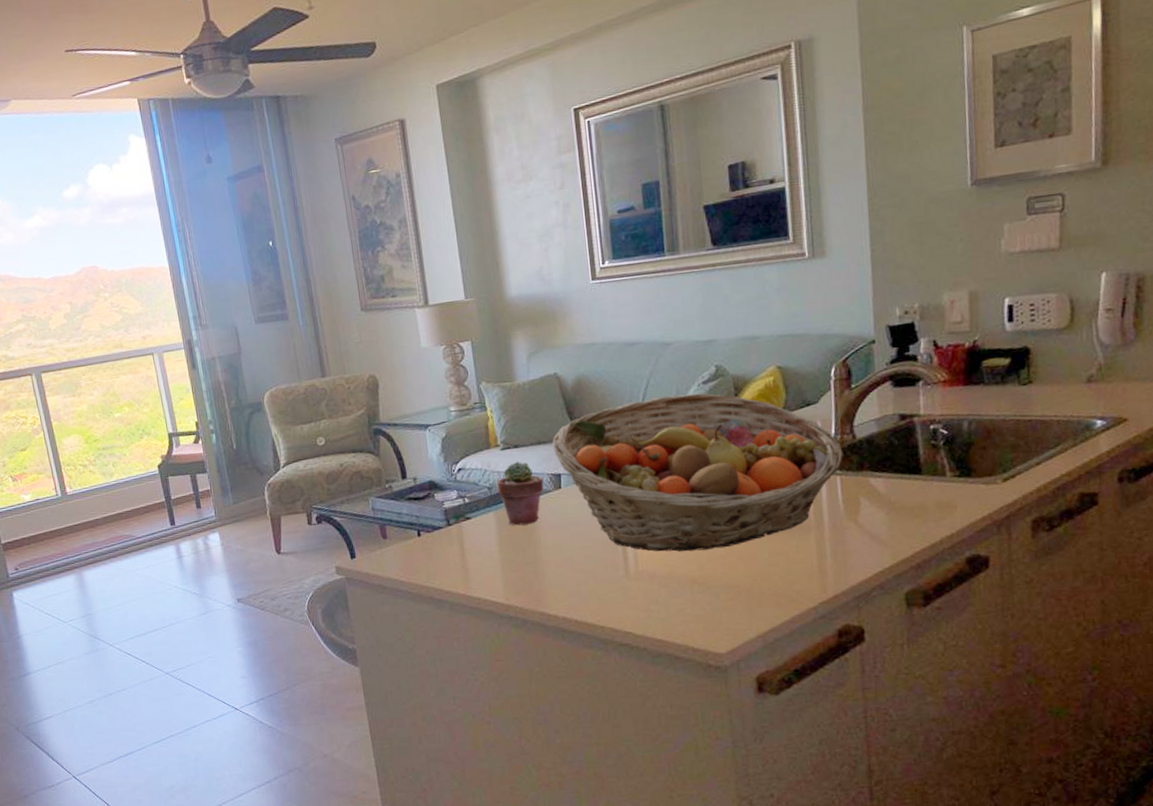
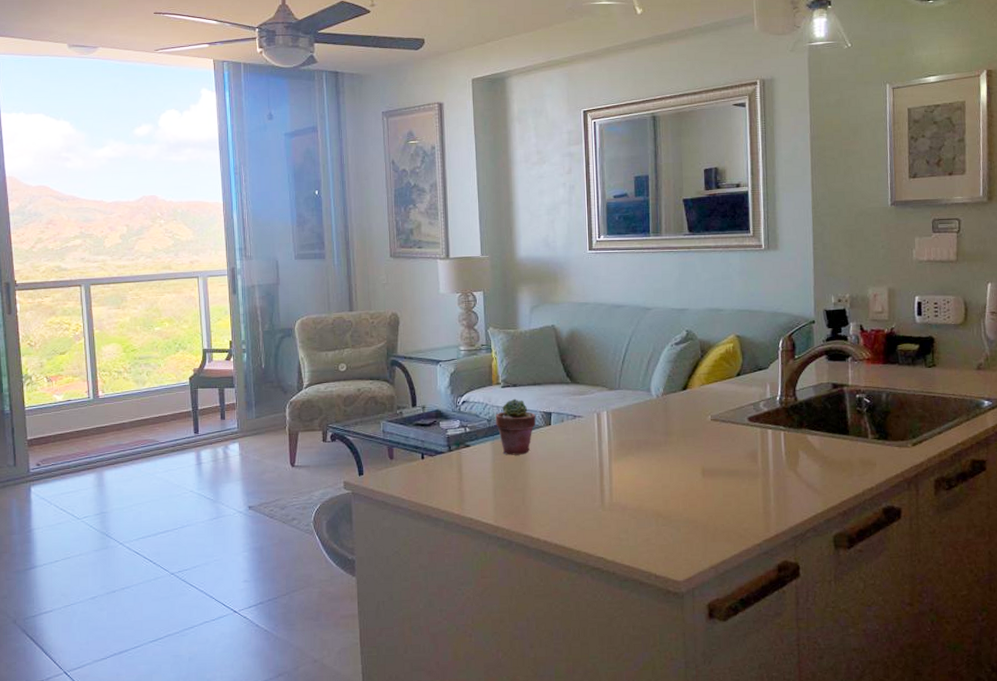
fruit basket: present [552,393,843,552] -> none [546,352,787,488]

